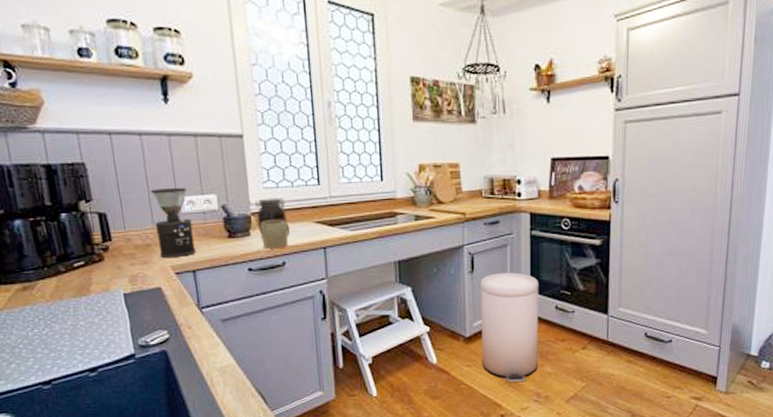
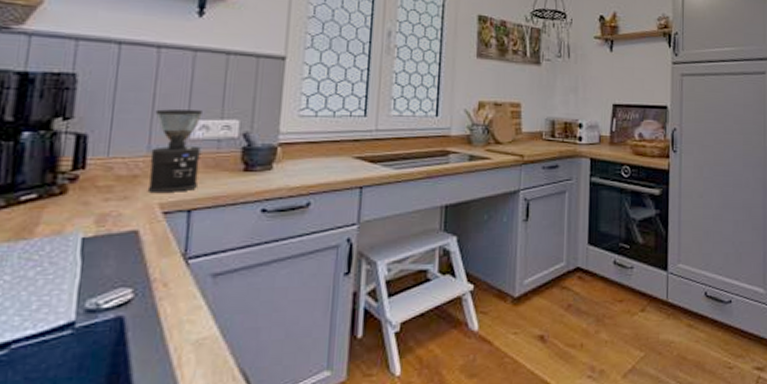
jar: present [255,198,287,235] -> none [283,127,323,169]
mug: present [260,219,291,249] -> none [285,152,324,186]
pedal bin: present [480,273,539,383] -> none [531,222,598,354]

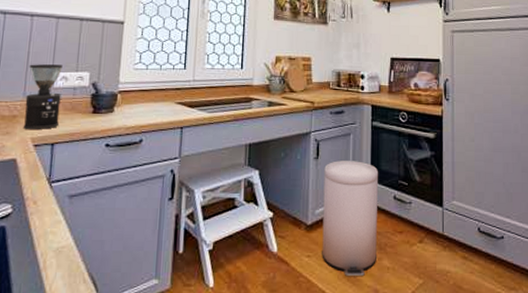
pedal bin: none [531,222,598,354] -> present [322,161,379,277]

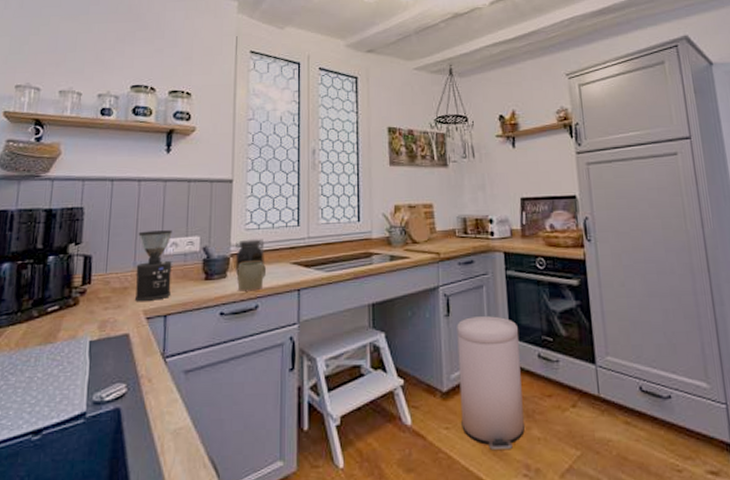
jar: none [122,78,152,112] -> present [235,239,265,276]
mug: none [123,98,153,126] -> present [237,261,267,292]

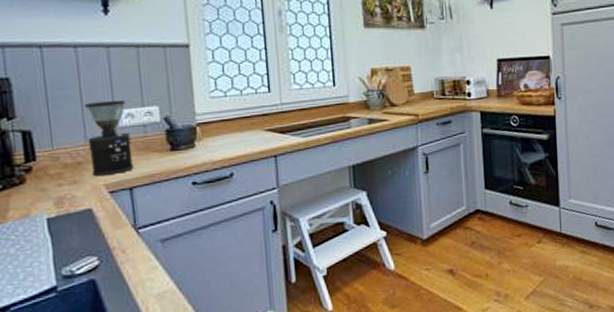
jar: present [235,239,265,276] -> none [201,106,236,146]
mug: present [237,261,267,292] -> none [206,129,239,161]
pedal bin: present [457,316,525,451] -> none [435,170,496,284]

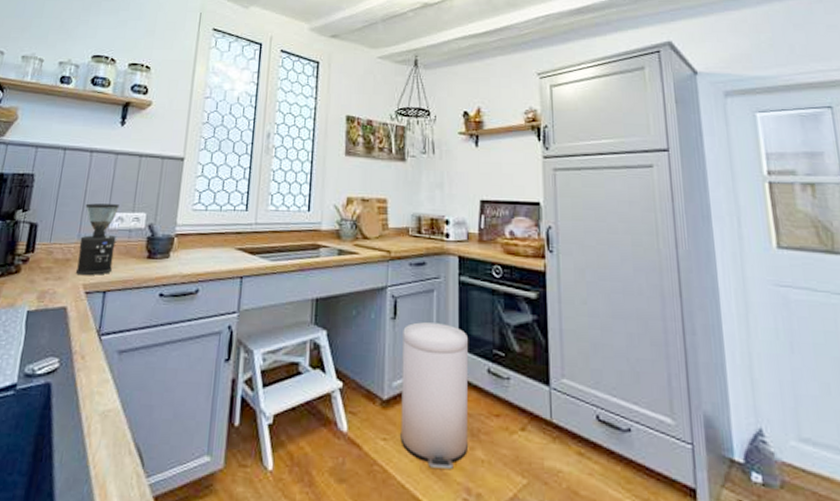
pedal bin: none [435,170,496,284] -> present [400,322,469,471]

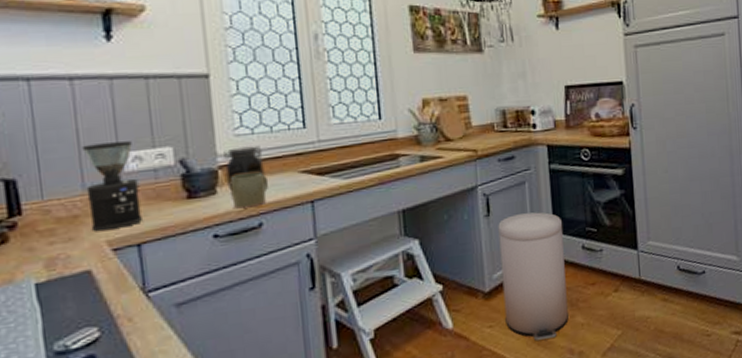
jar: none [178,220,211,258] -> present [223,145,265,192]
mug: none [179,243,211,274] -> present [230,171,269,209]

